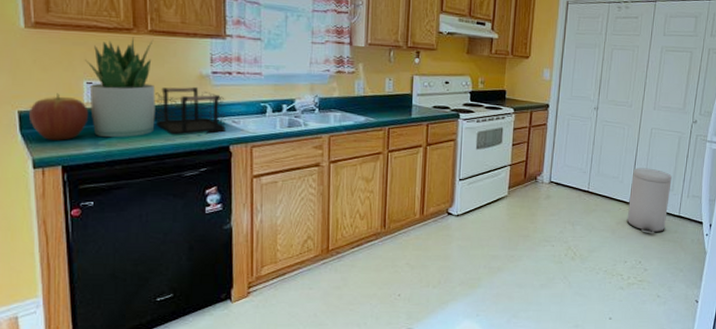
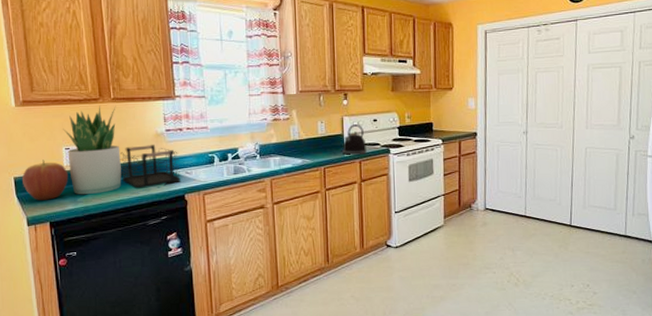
kettle: none [409,85,436,118] -> present [342,124,367,156]
pedal bin: present [627,168,672,234] -> none [569,188,614,256]

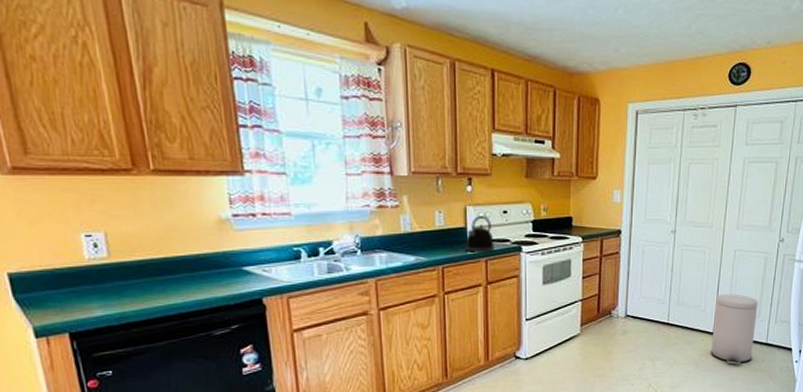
fruit: present [22,160,69,200] -> none [21,250,93,304]
planter: present [63,105,122,195] -> none [79,178,173,298]
dish rack: present [120,144,181,190] -> none [168,232,256,291]
pedal bin: none [569,188,614,256] -> present [710,294,758,365]

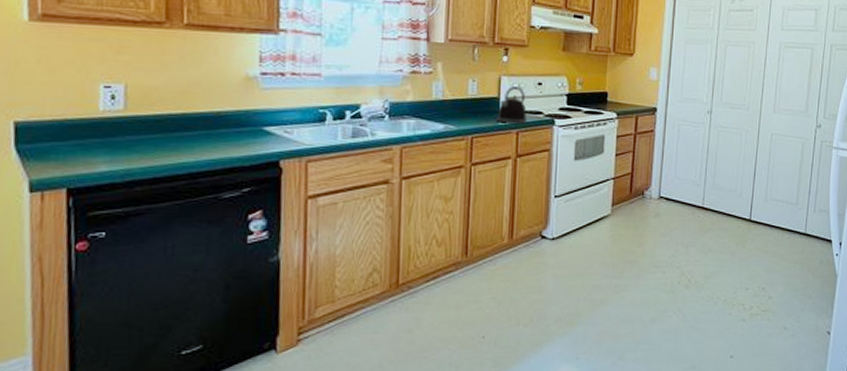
pedal bin: present [710,294,758,365] -> none [747,179,796,256]

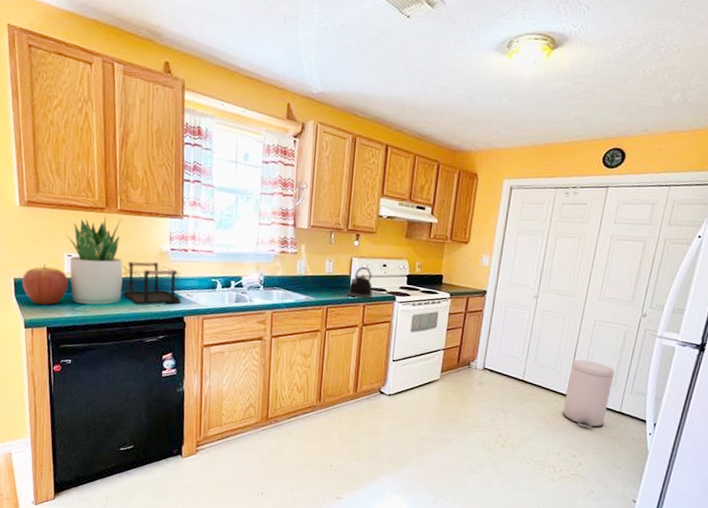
fruit: none [28,99,105,157] -> present [22,264,69,305]
planter: none [103,31,190,153] -> present [66,215,123,305]
dish rack: none [188,90,277,150] -> present [122,261,182,306]
pedal bin: none [747,179,796,256] -> present [562,360,615,429]

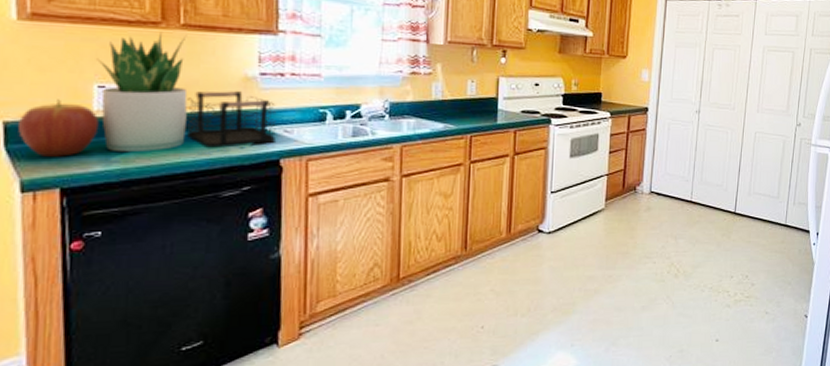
kettle: present [347,267,373,300] -> none [494,87,524,124]
pedal bin: present [562,360,615,429] -> none [732,174,777,246]

